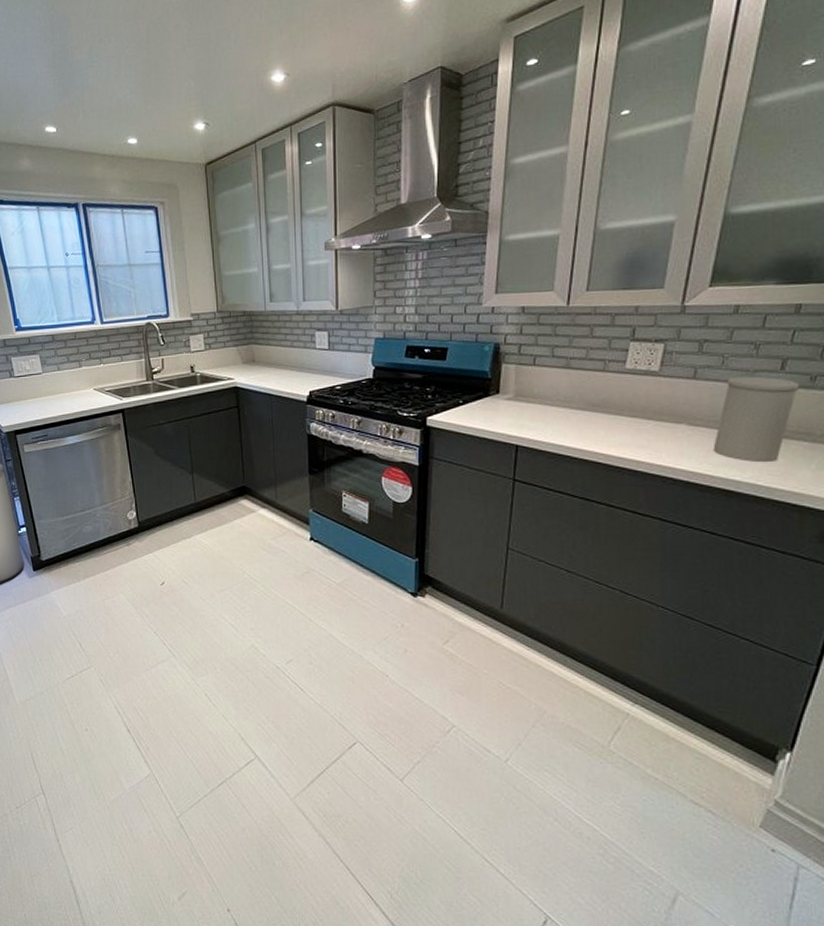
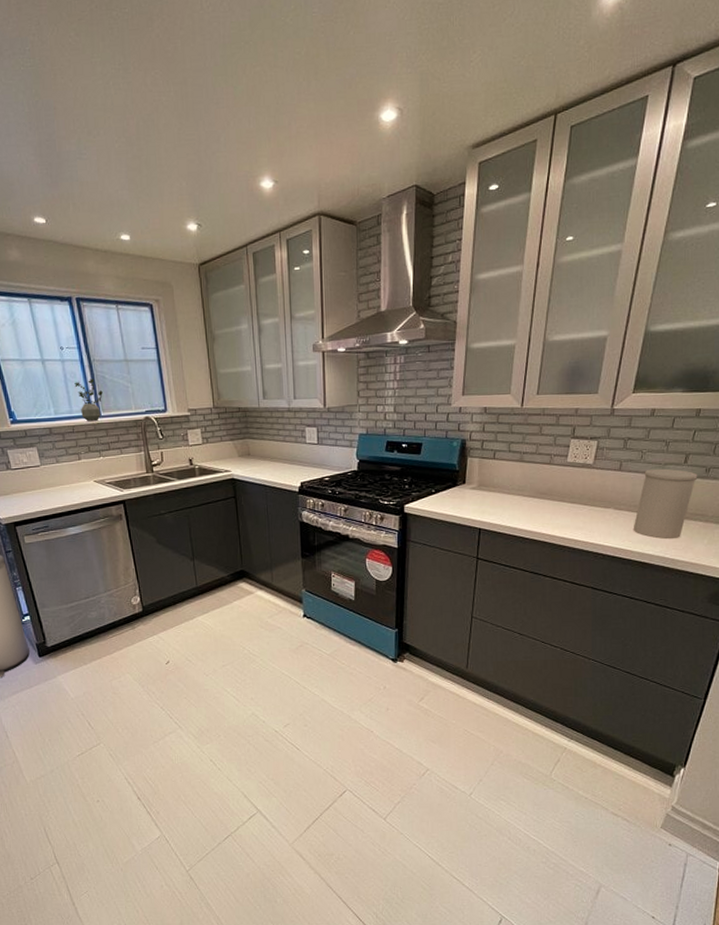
potted plant: none [78,284,105,329] -> present [74,378,103,422]

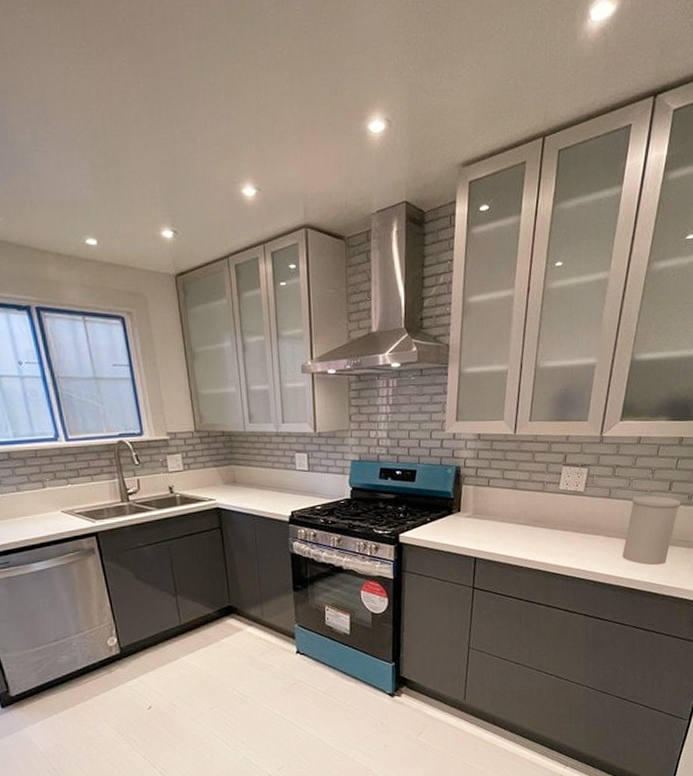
potted plant: present [74,378,103,422] -> none [36,397,70,446]

